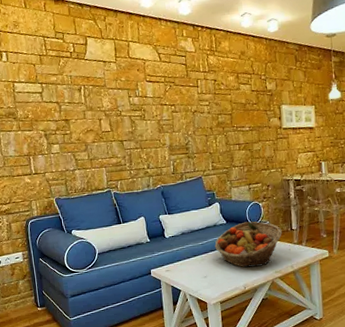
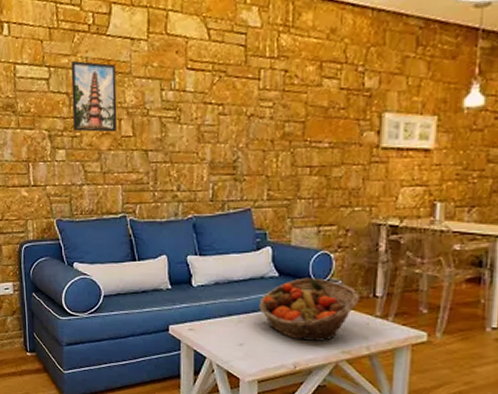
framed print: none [58,78,98,130] -> present [70,61,118,133]

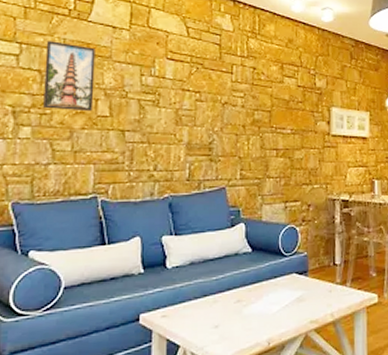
fruit basket: present [259,277,360,342] -> none [233,251,322,315]

